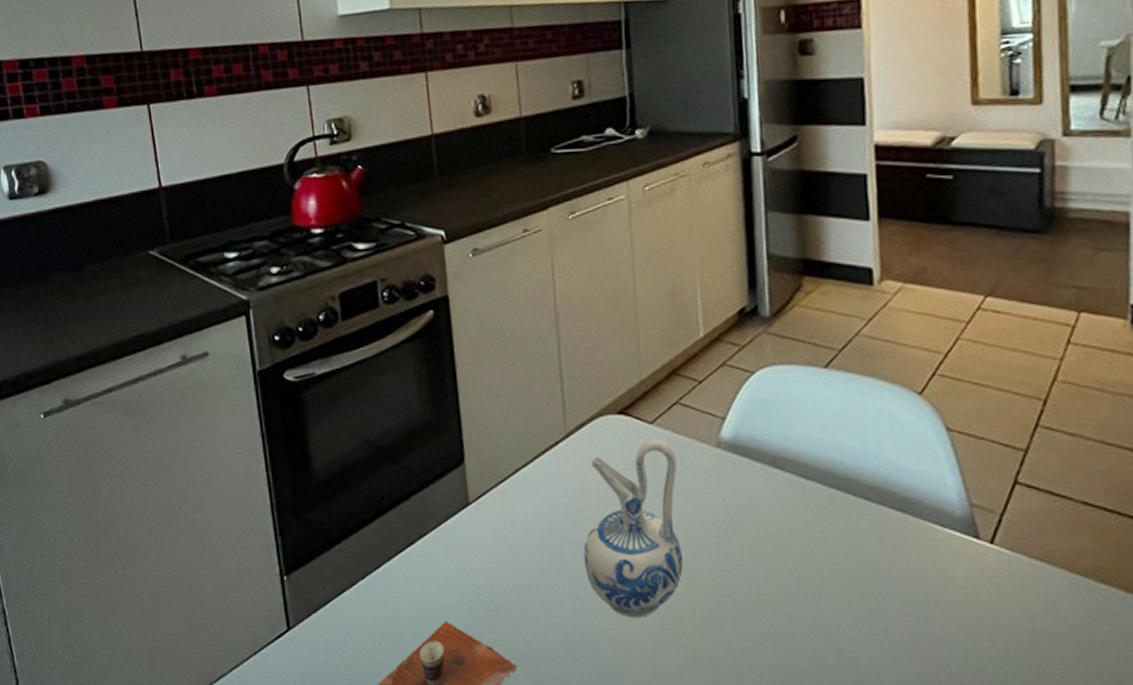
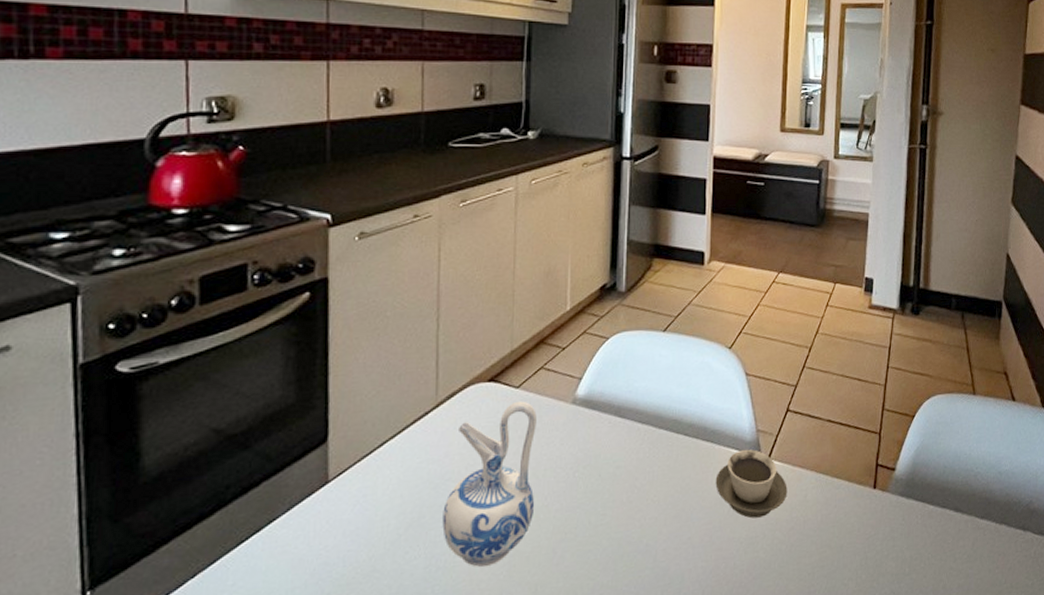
cup: none [913,527,1025,619] -> present [715,449,787,519]

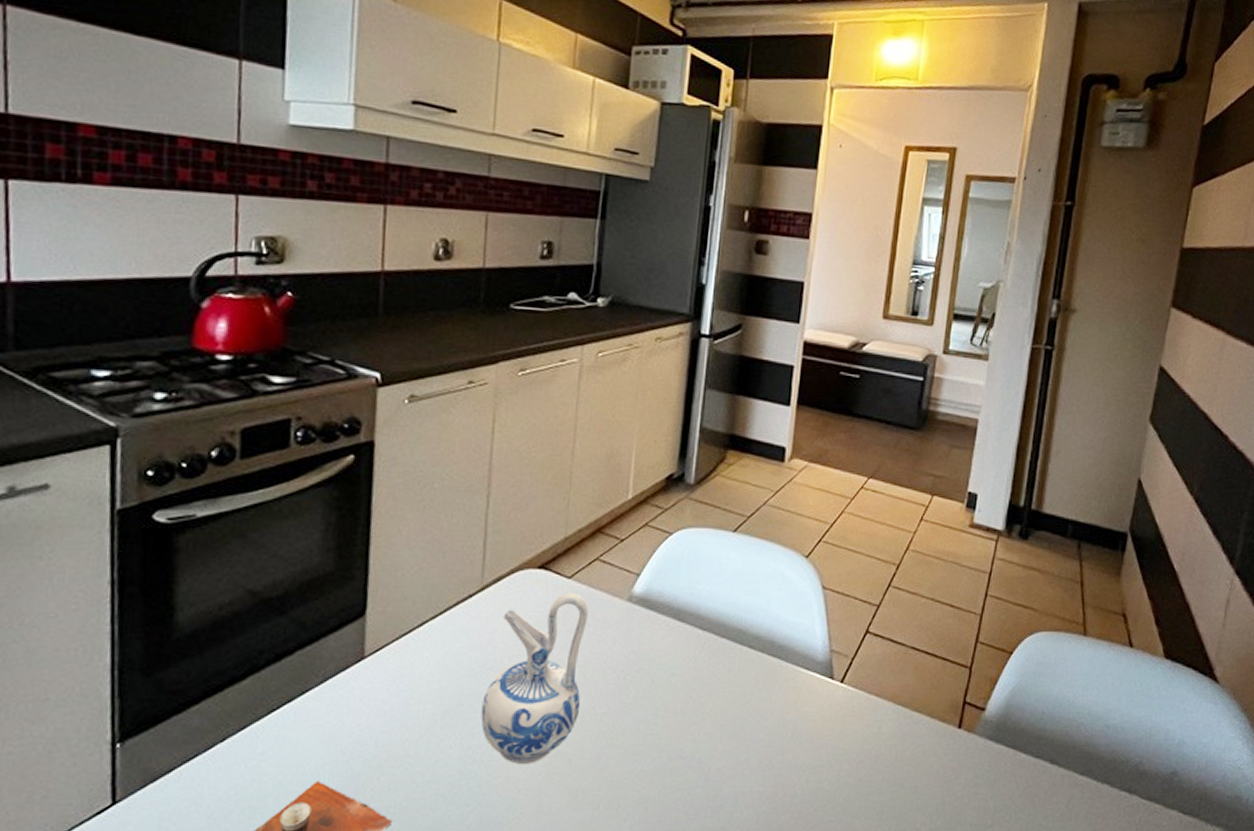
cup: present [715,449,787,519] -> none [779,670,860,746]

